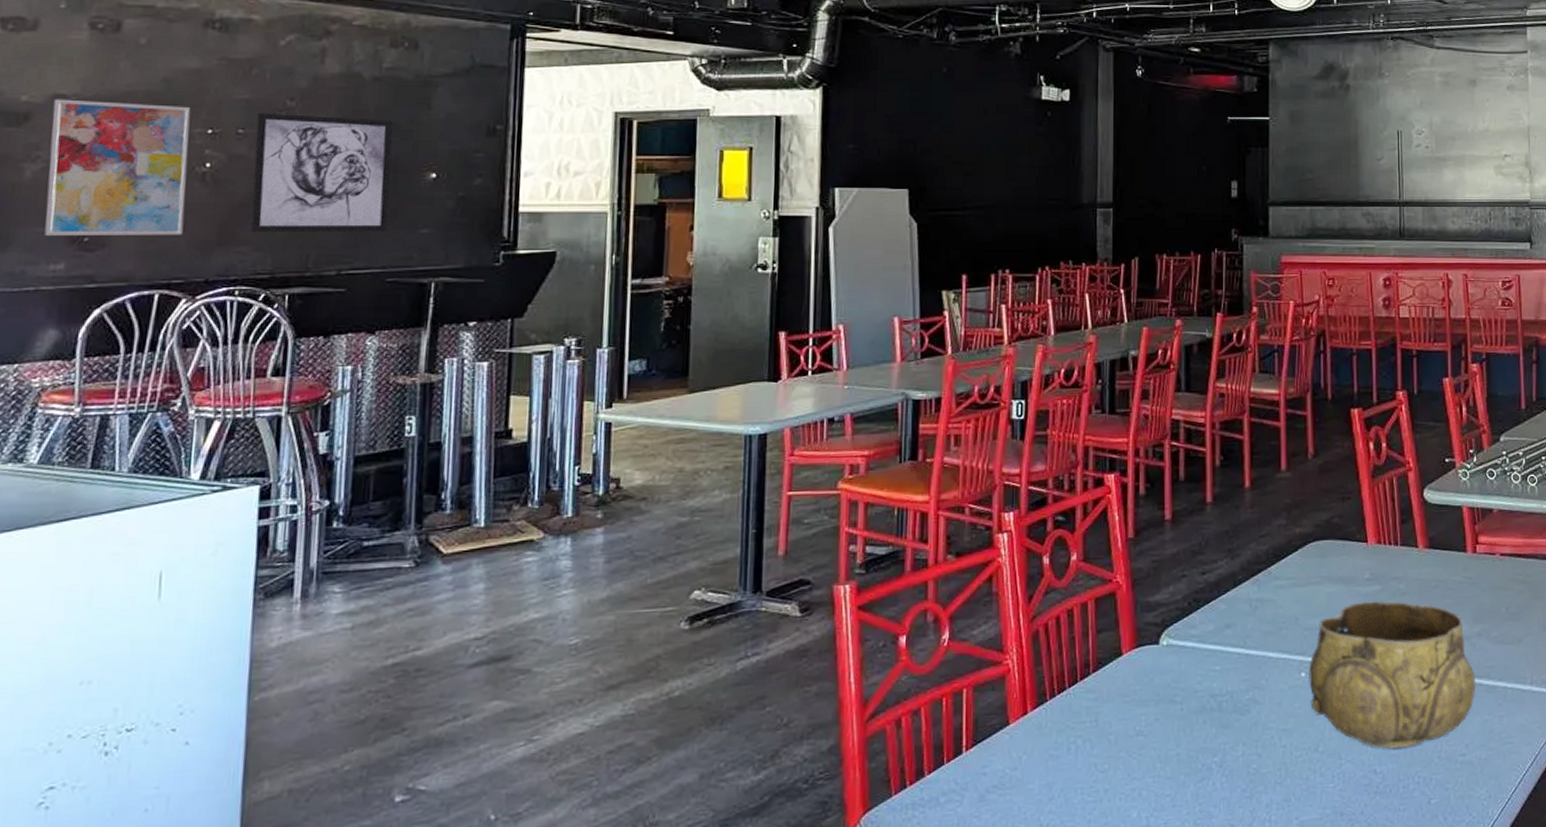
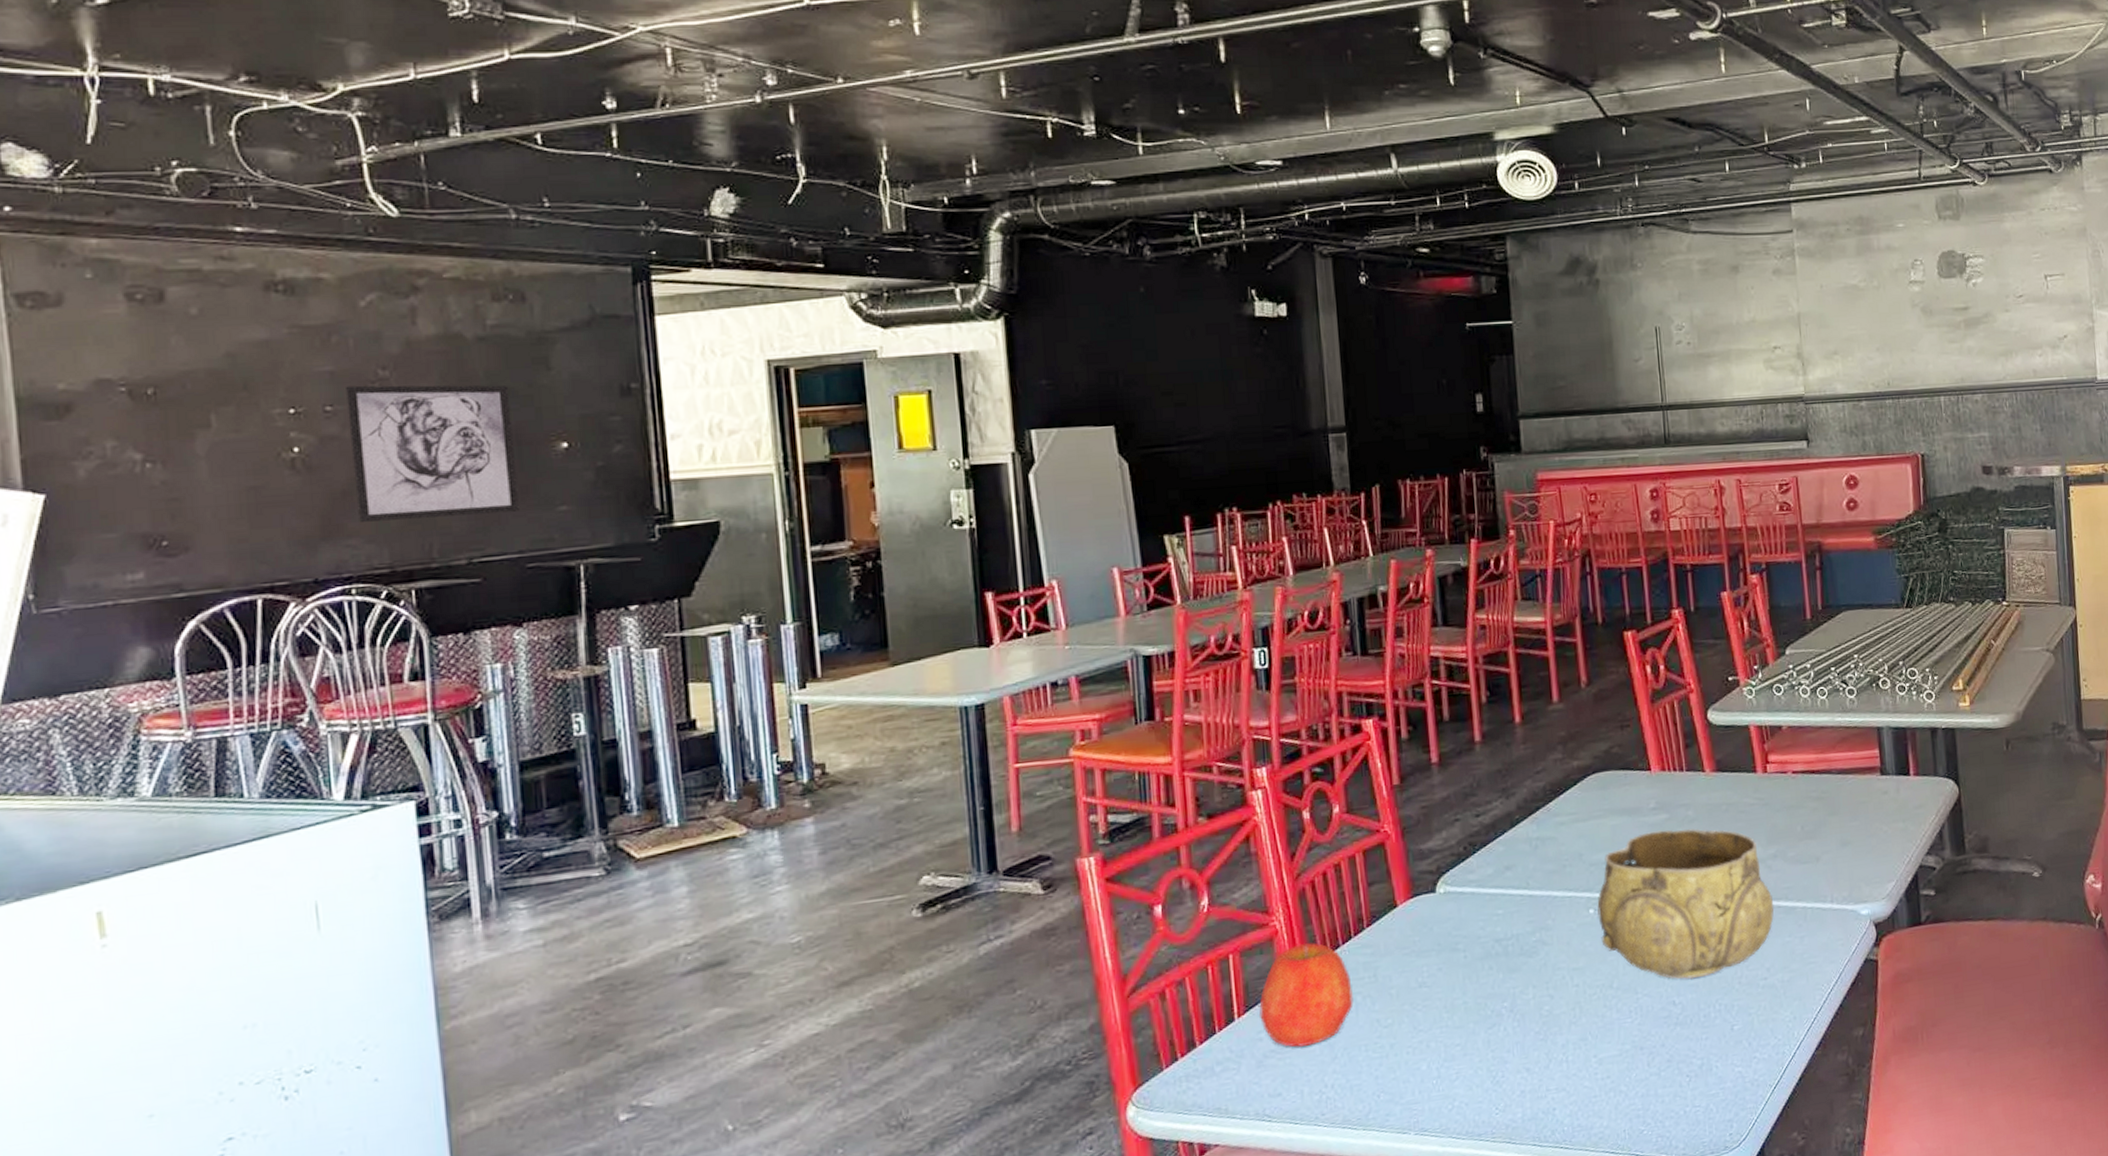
wall art: present [44,99,191,236] -> none [98,384,279,542]
apple: none [986,683,1074,785] -> present [1259,942,1353,1048]

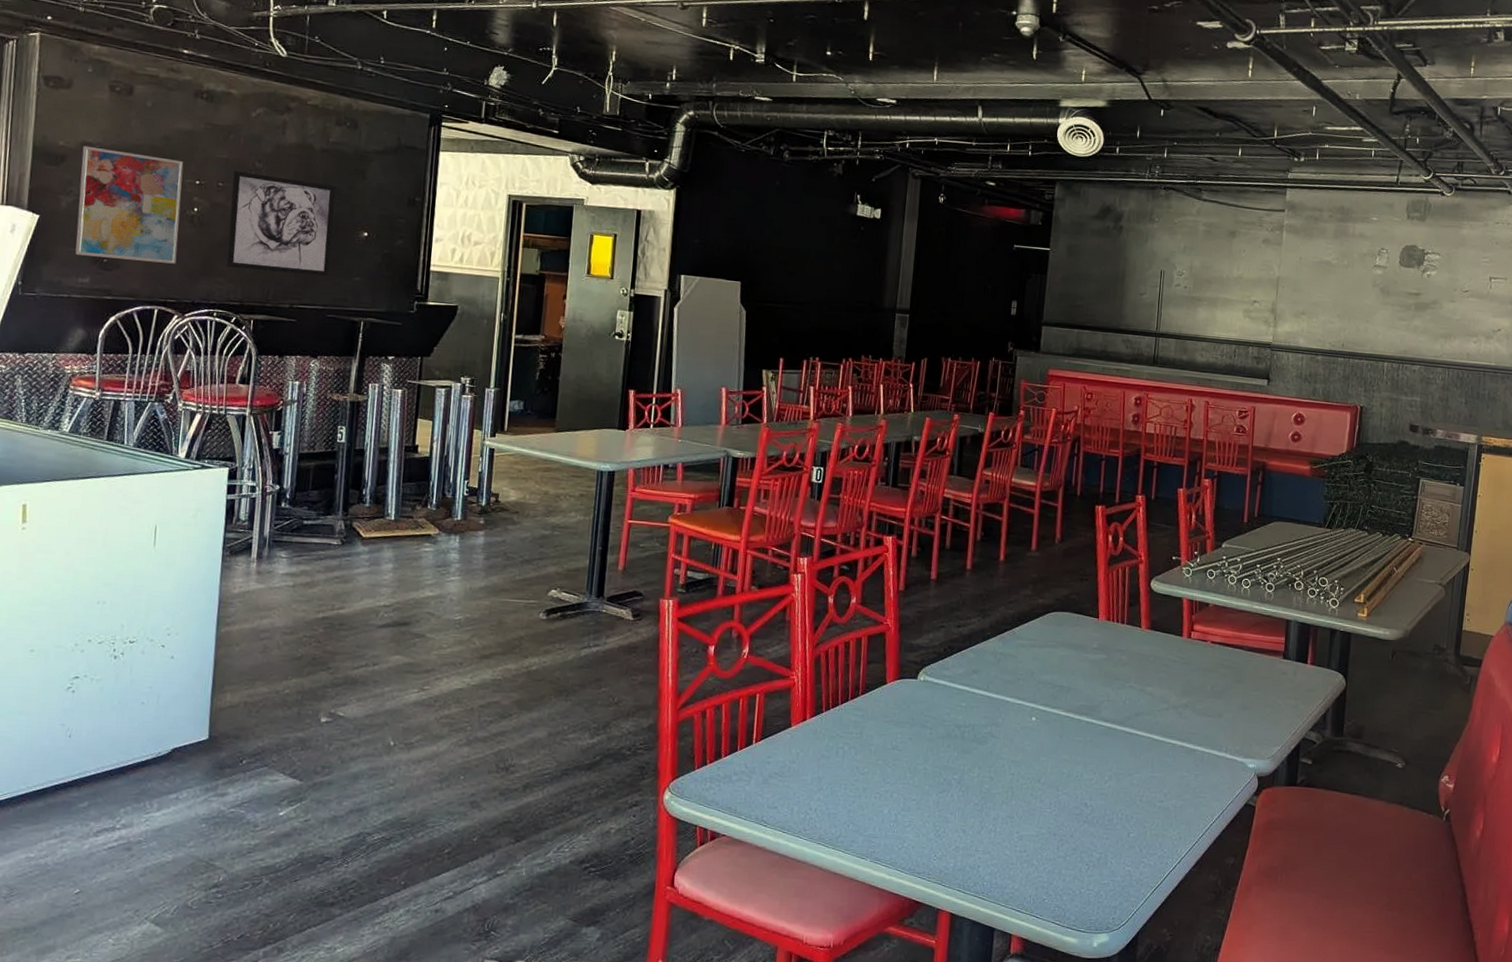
wall art: none [98,384,279,542] -> present [75,145,184,264]
apple: present [1259,942,1353,1048] -> none [771,696,843,776]
decorative bowl: present [1597,828,1774,979] -> none [1037,666,1179,789]

